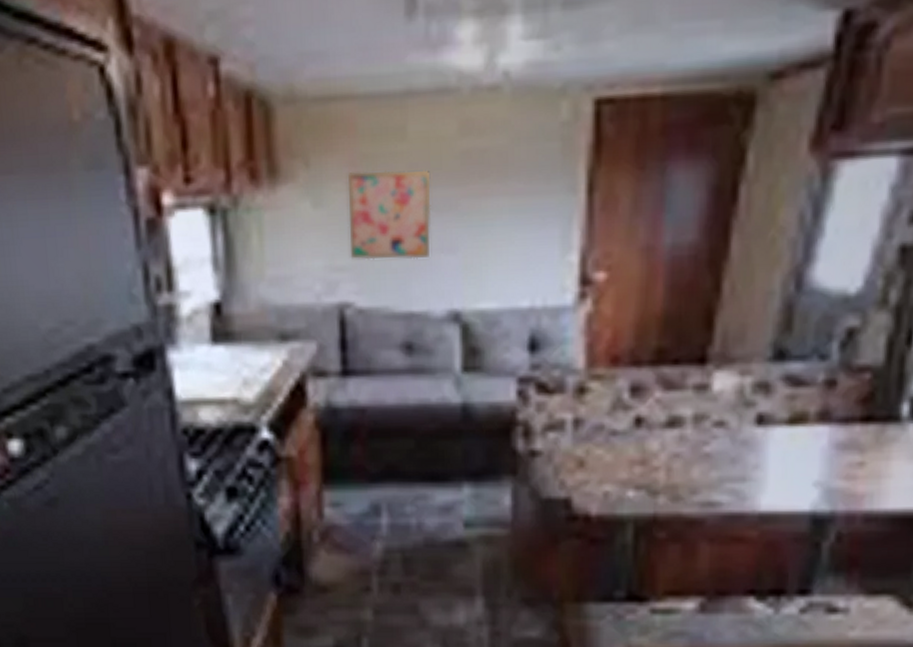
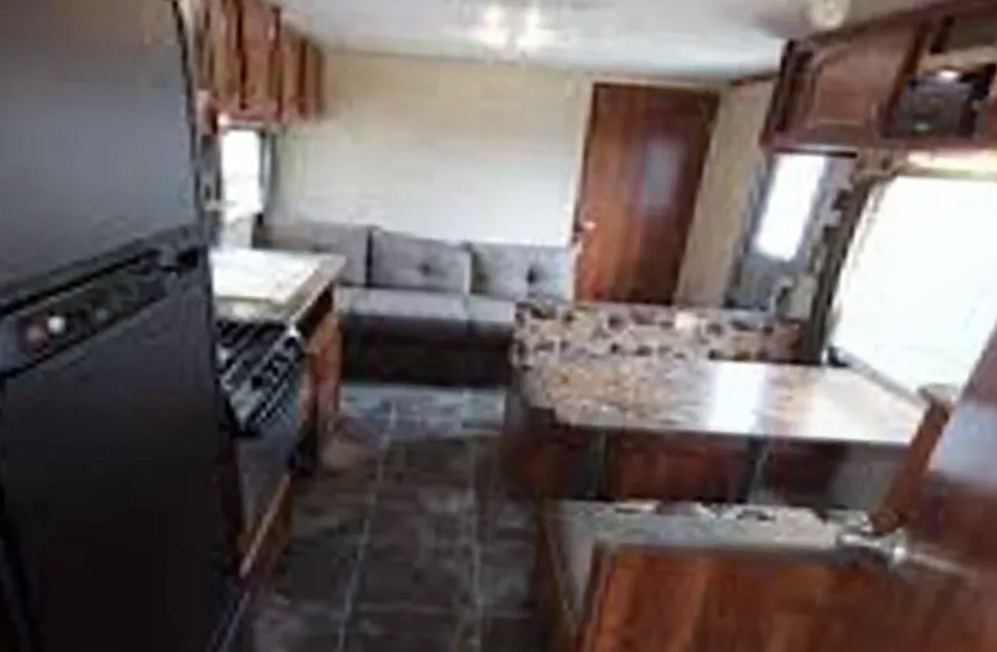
wall art: present [347,169,431,260] -> none [381,117,455,195]

